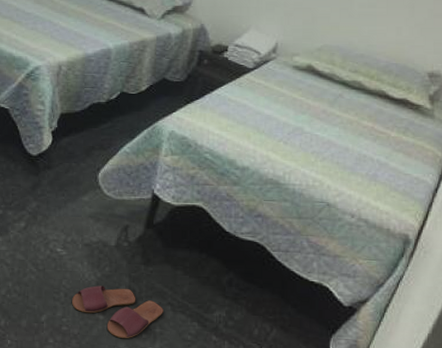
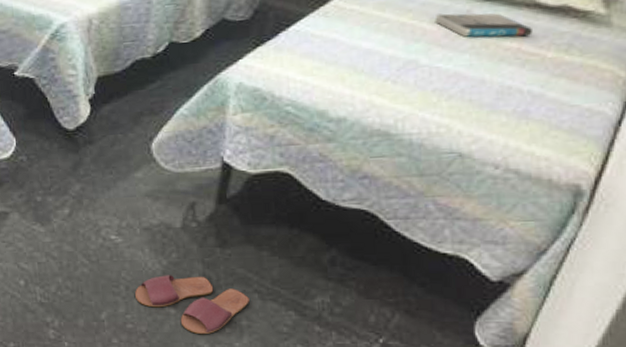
book: none [317,94,382,119] -> present [434,13,533,37]

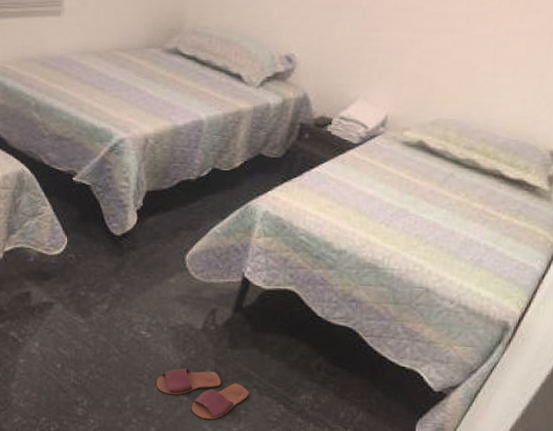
book: present [434,13,533,37] -> none [425,173,495,201]

